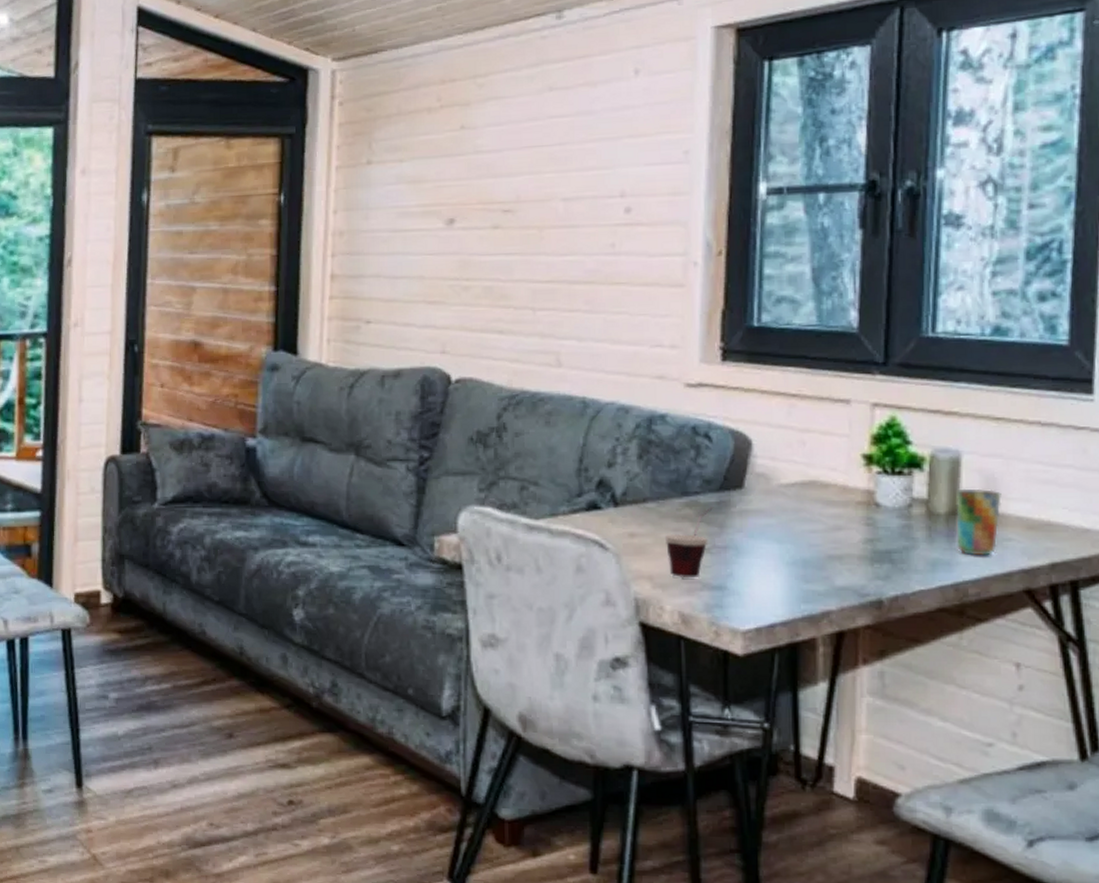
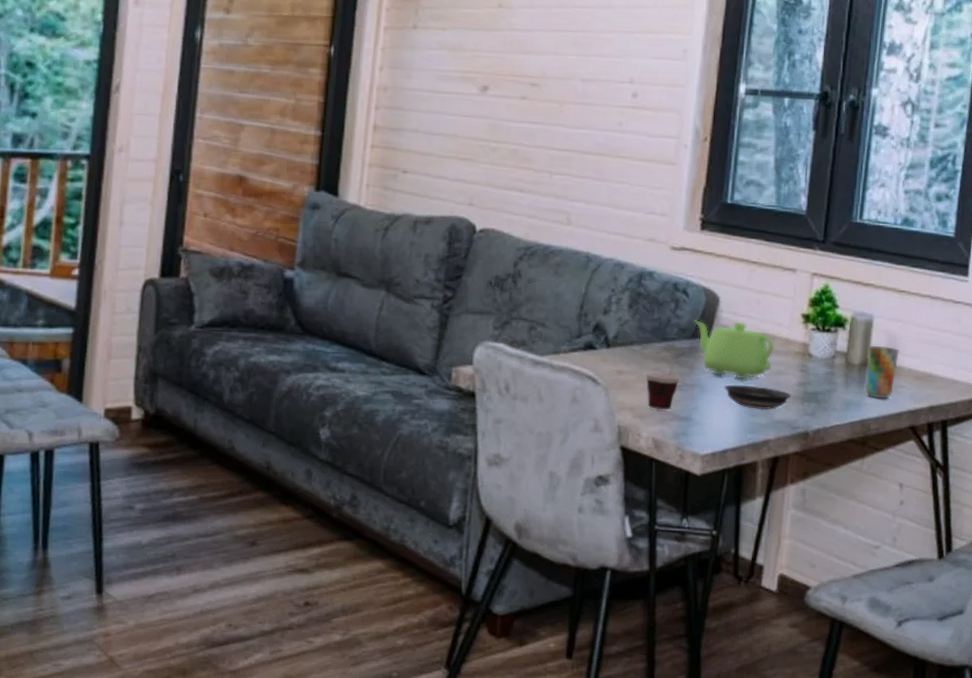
teapot: none [720,468,829,538] -> present [693,320,775,379]
saucer: none [765,544,855,575] -> present [724,384,791,410]

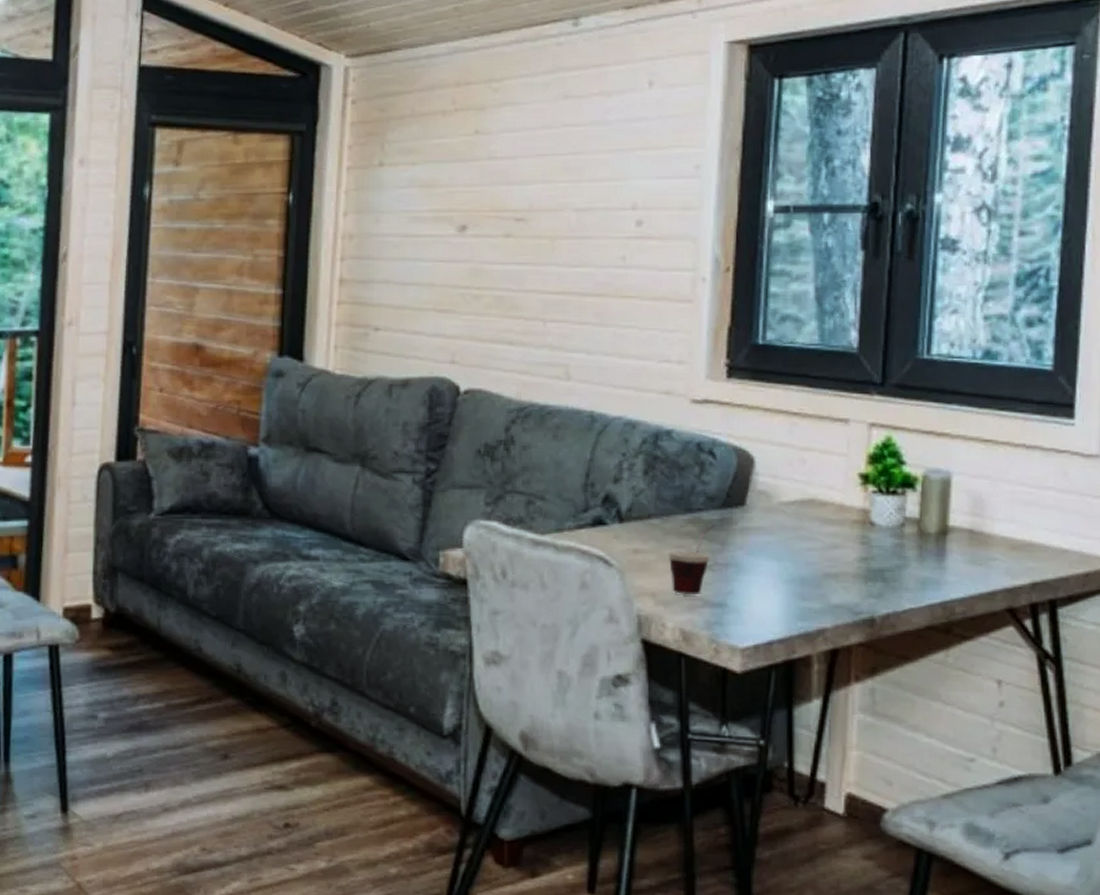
teapot: present [693,320,775,379] -> none [723,486,827,556]
saucer: present [724,384,791,410] -> none [765,562,850,593]
cup: present [865,346,899,399] -> none [945,510,988,575]

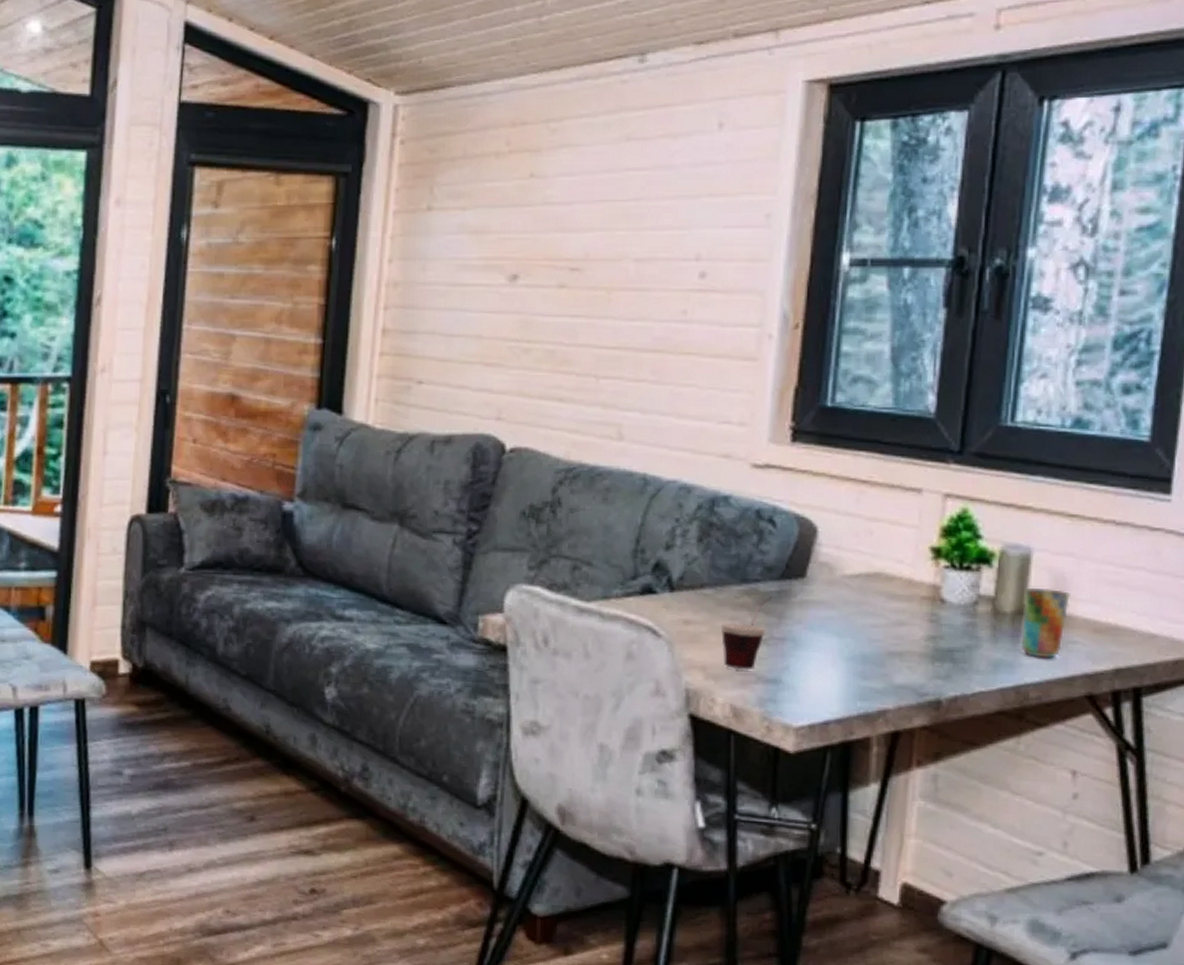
cup: none [945,510,988,575] -> present [1021,588,1070,659]

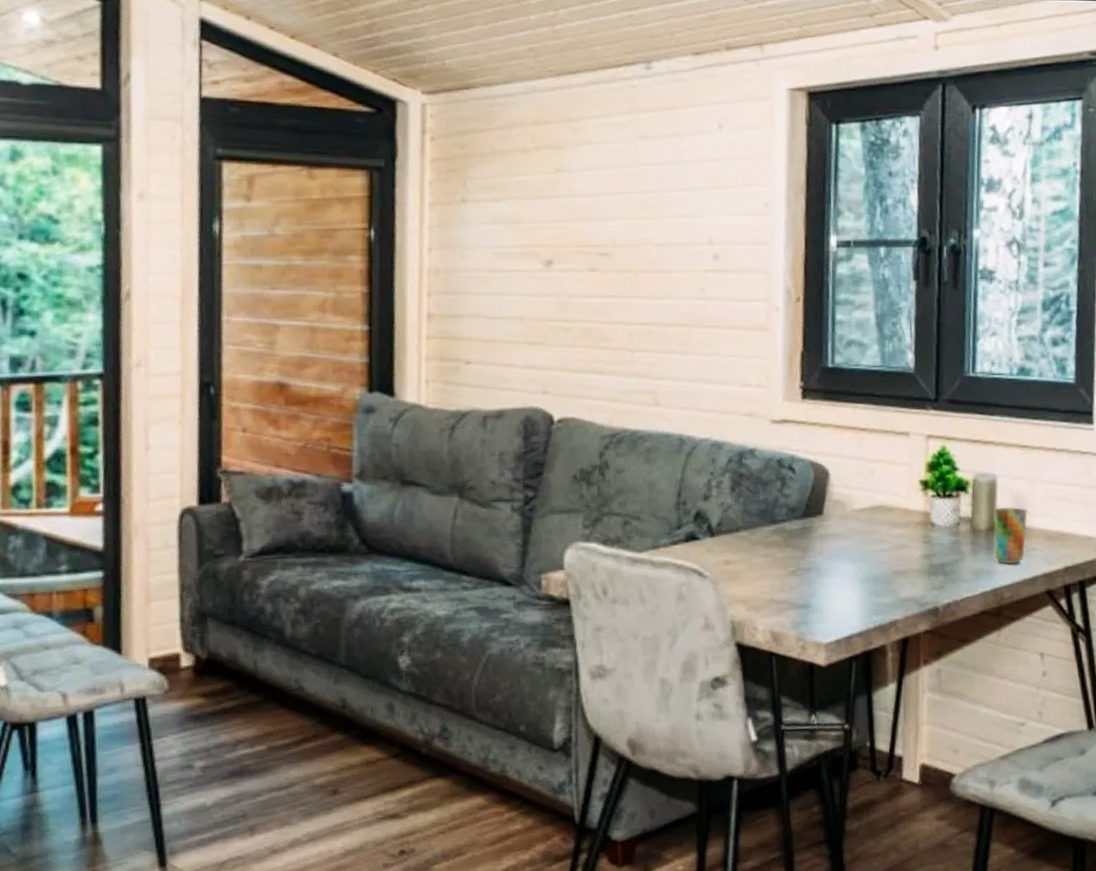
cup: present [721,596,773,670] -> none [757,533,797,600]

